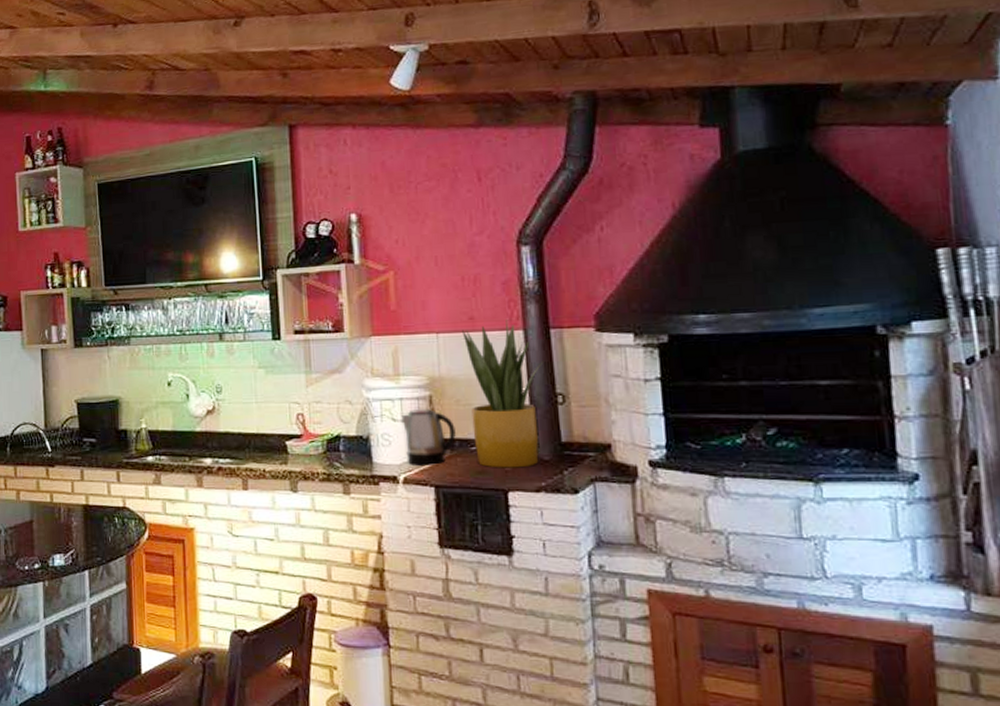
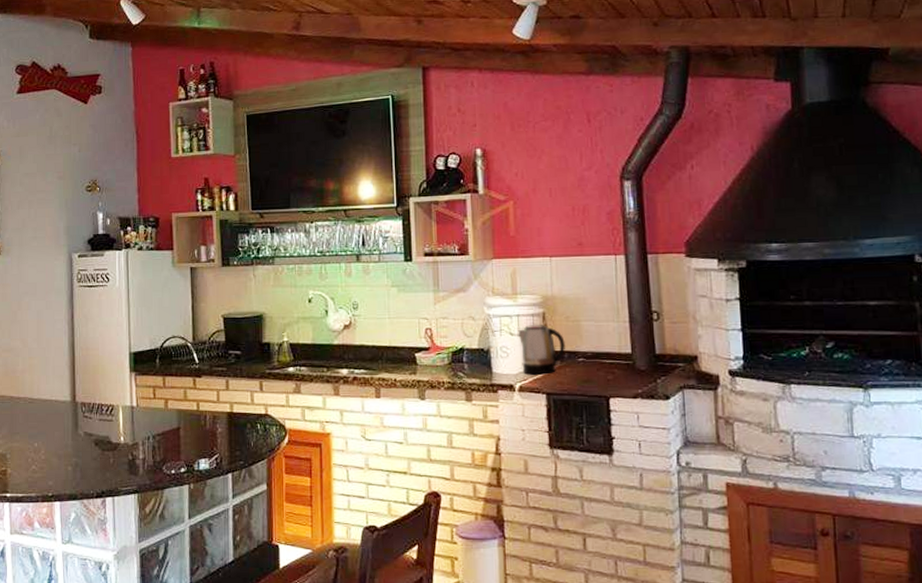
planter: present [462,320,543,468] -> none [572,246,641,378]

